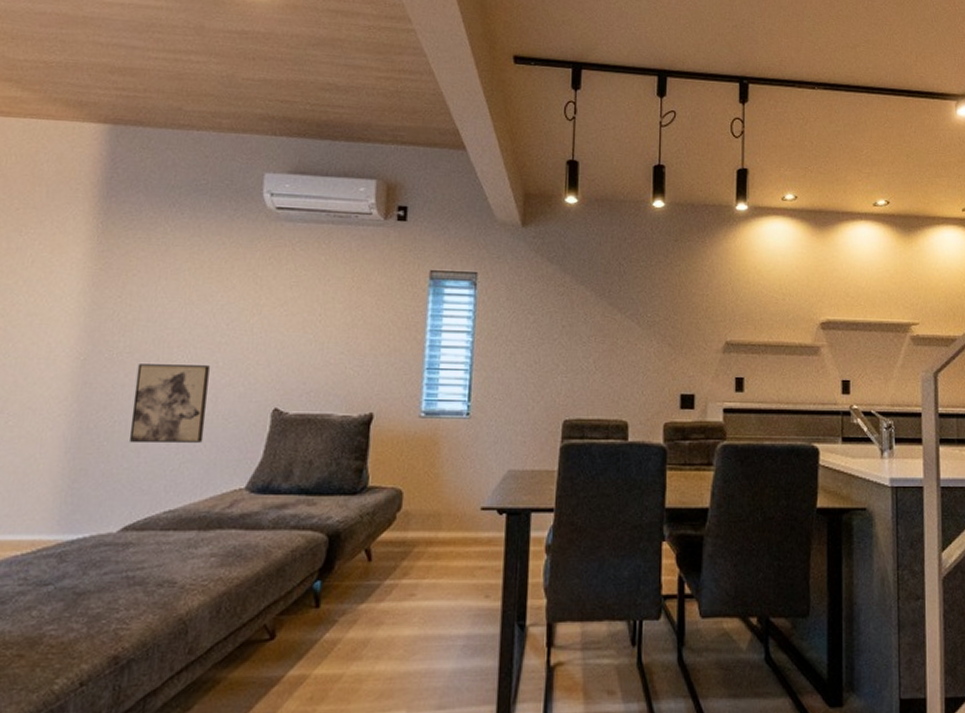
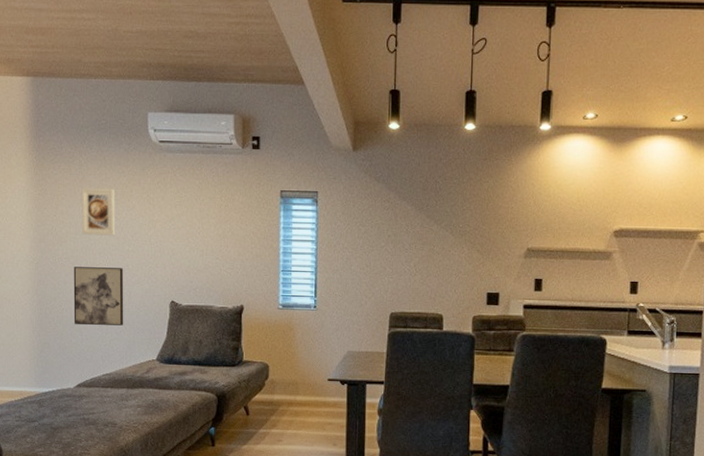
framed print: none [155,262,209,324] -> present [81,188,116,236]

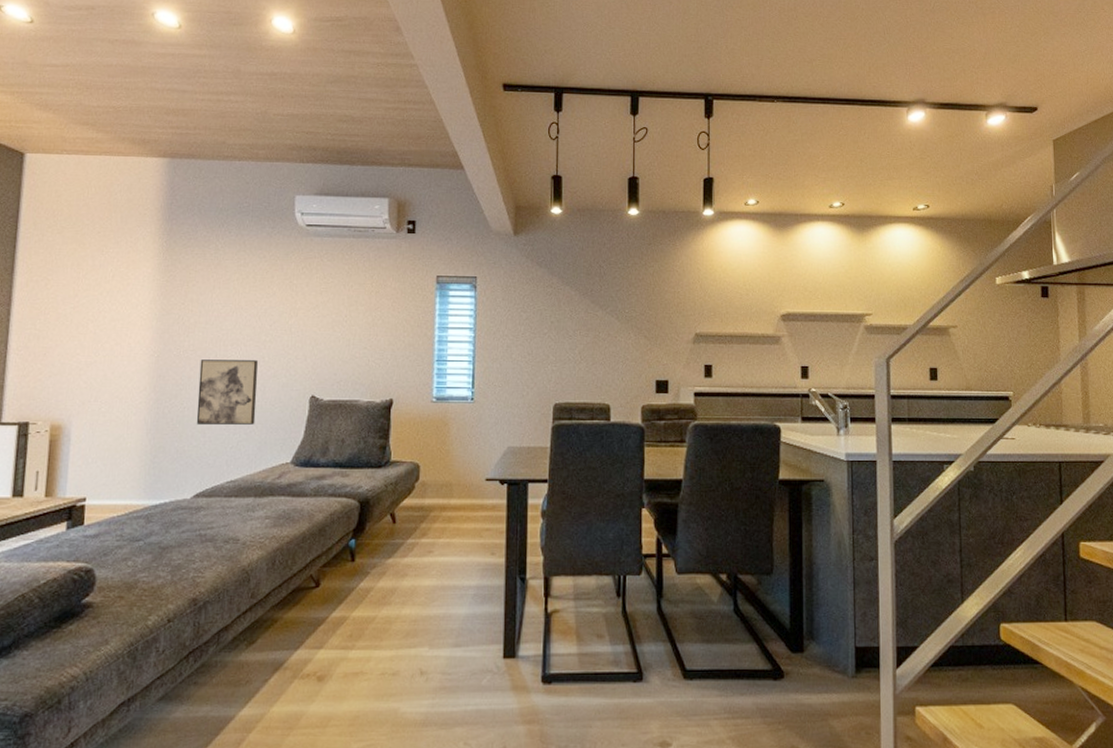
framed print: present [81,188,116,236] -> none [212,274,254,325]

